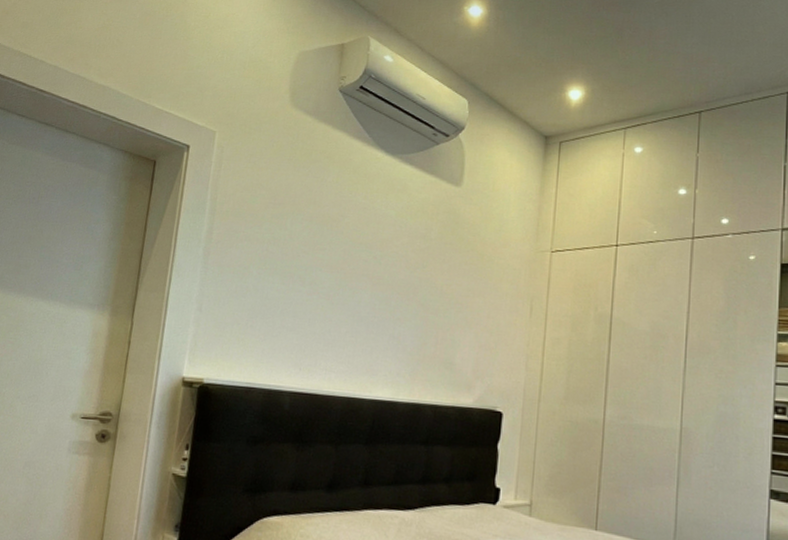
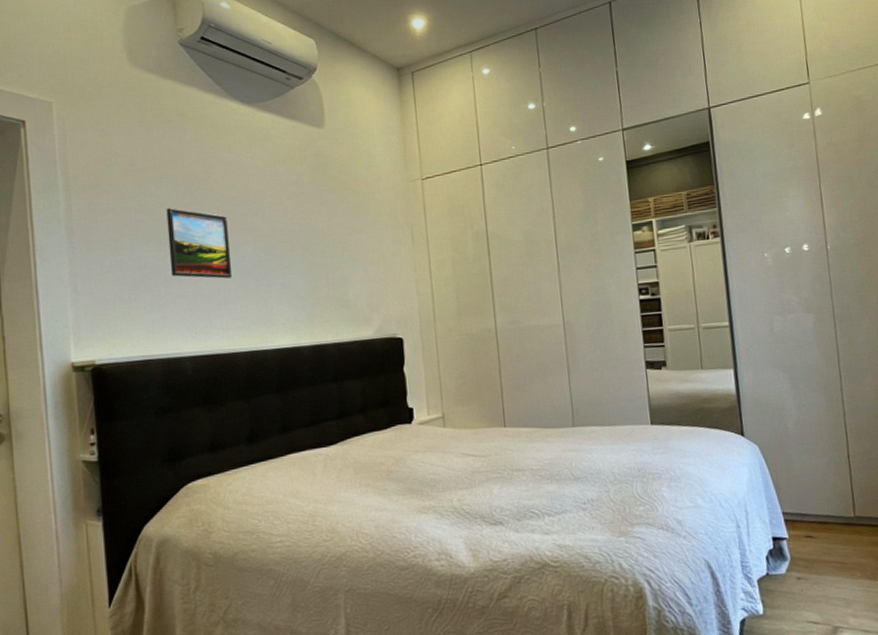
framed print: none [288,244,351,321] -> present [166,208,233,279]

